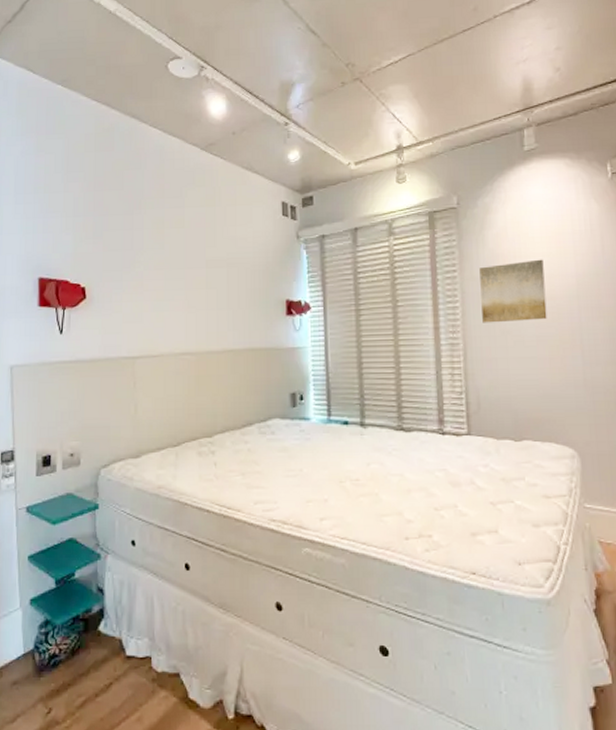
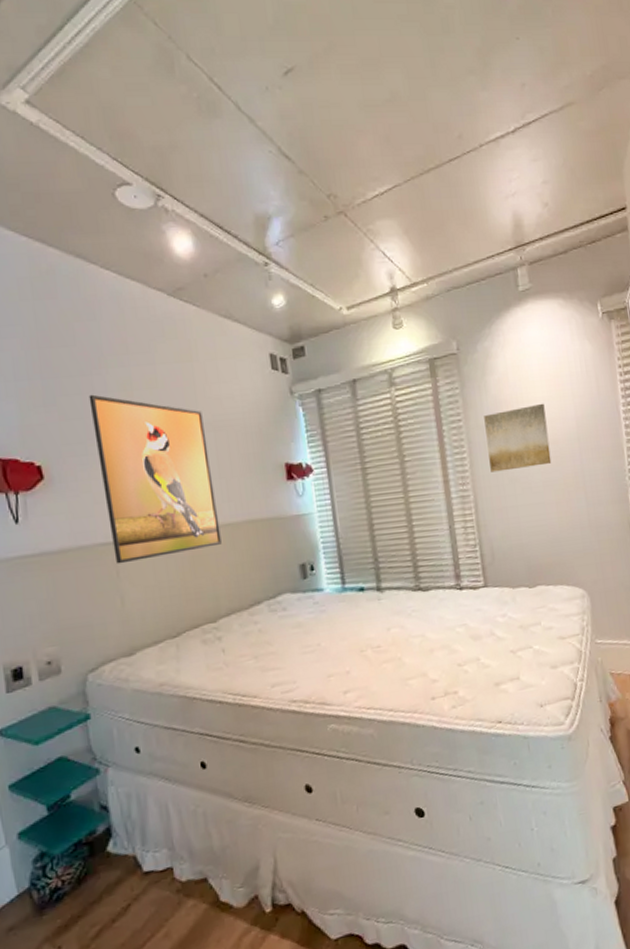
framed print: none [128,230,224,376] -> present [89,394,222,565]

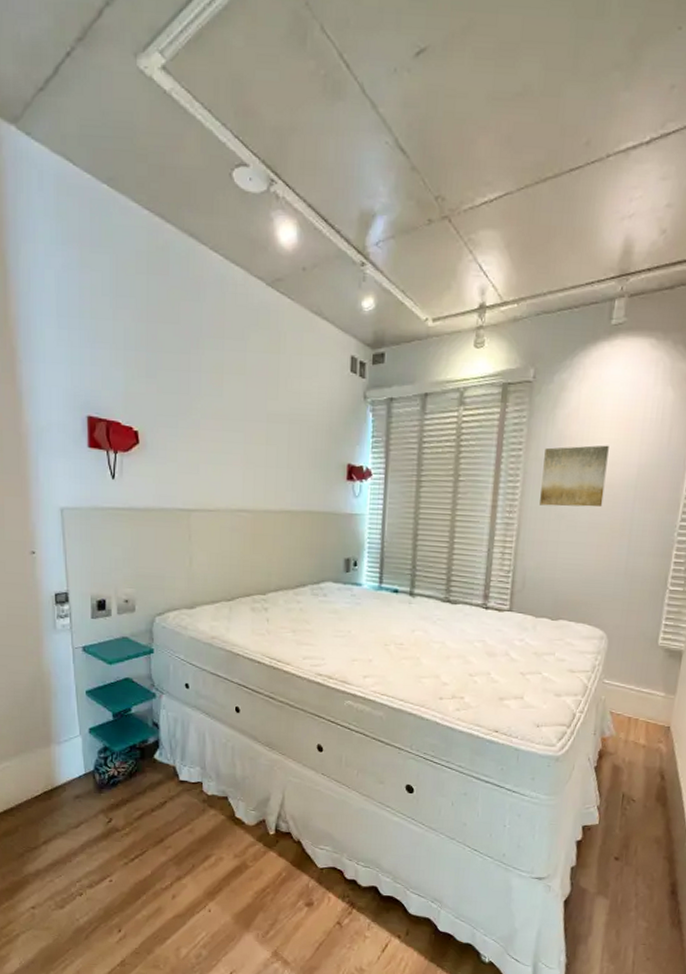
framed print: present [89,394,222,565] -> none [184,372,282,530]

